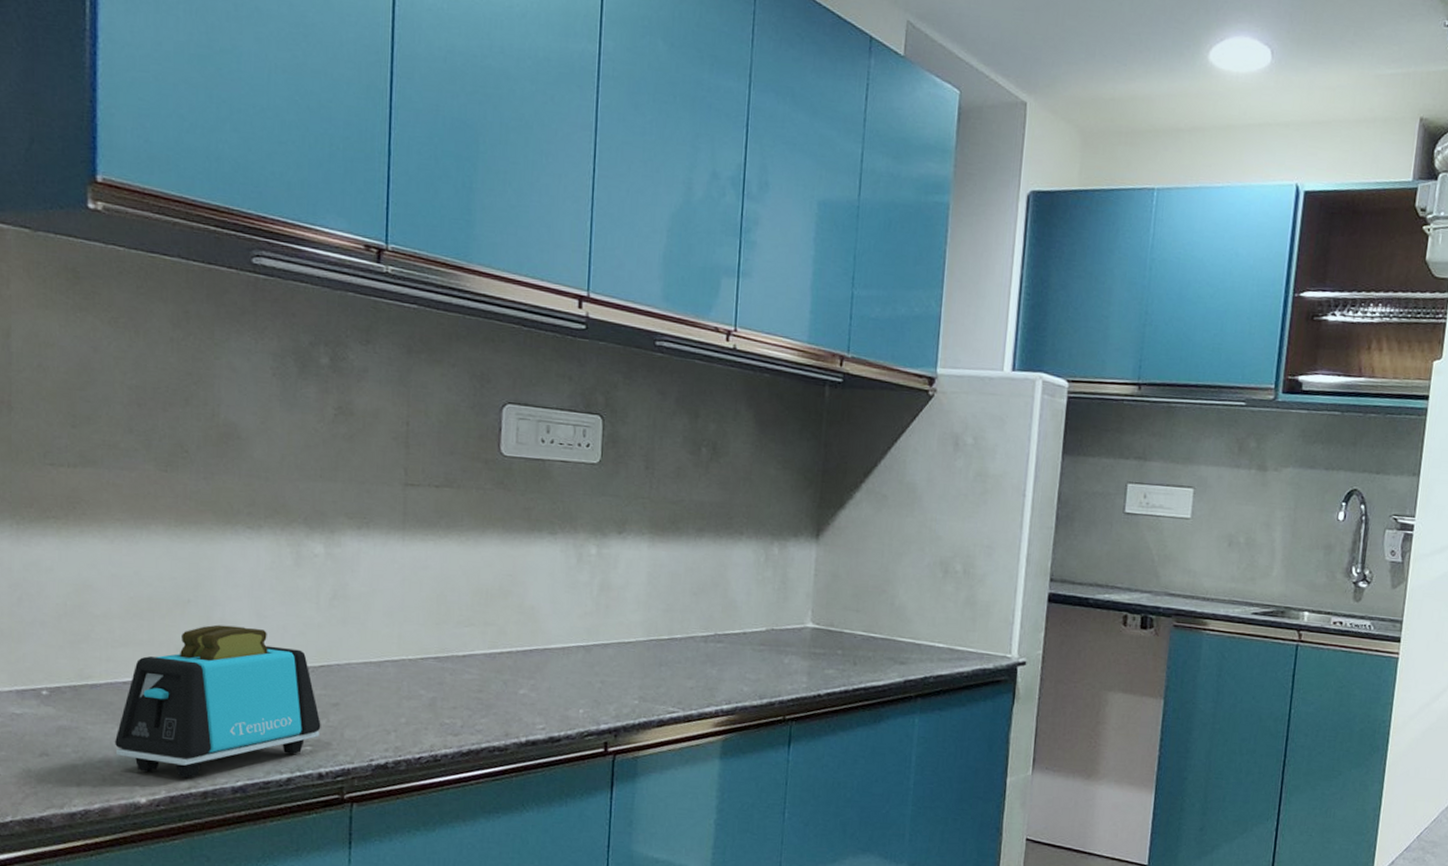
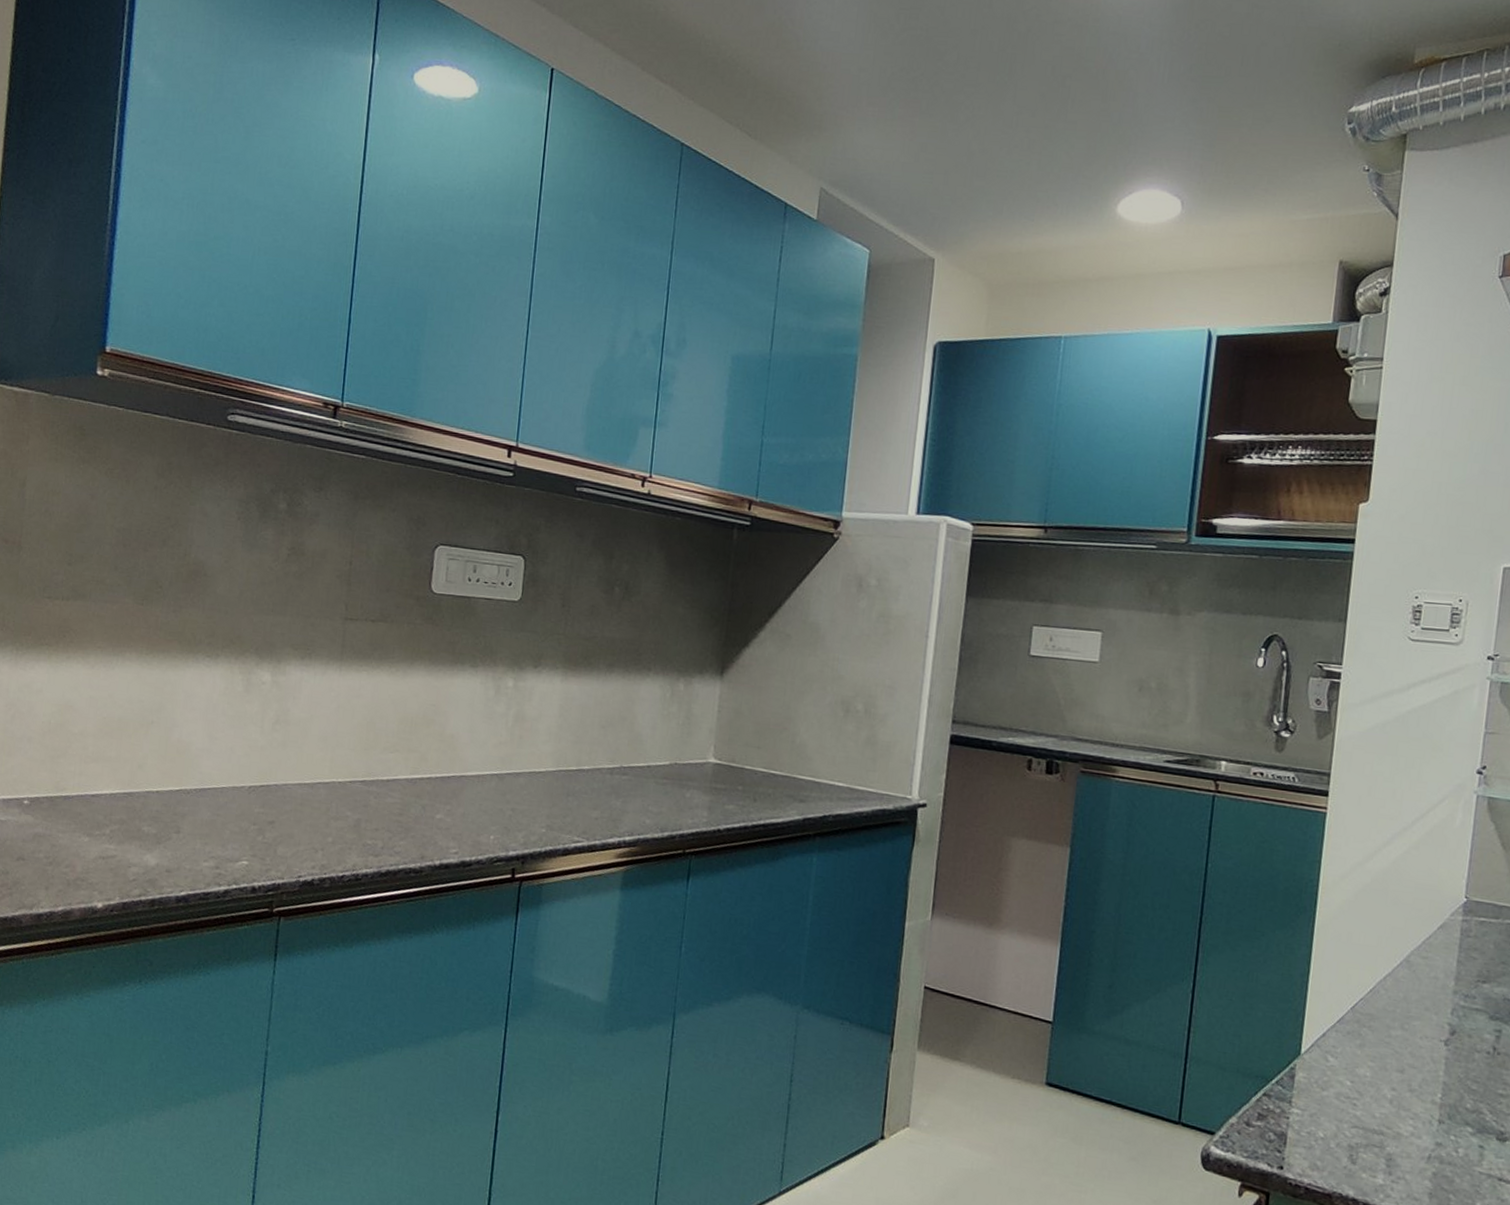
toaster: present [115,624,321,778] -> none [80,744,258,886]

